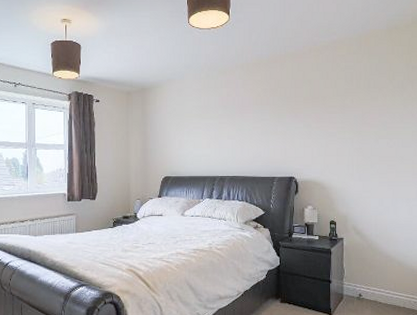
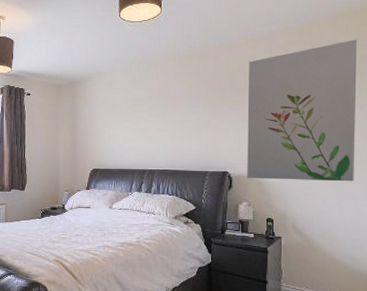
wall art: none [312,51,409,185] -> present [247,39,358,182]

